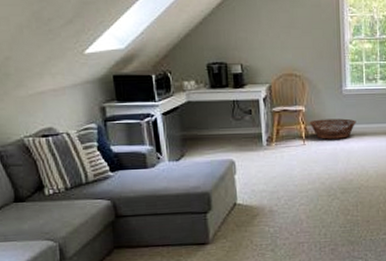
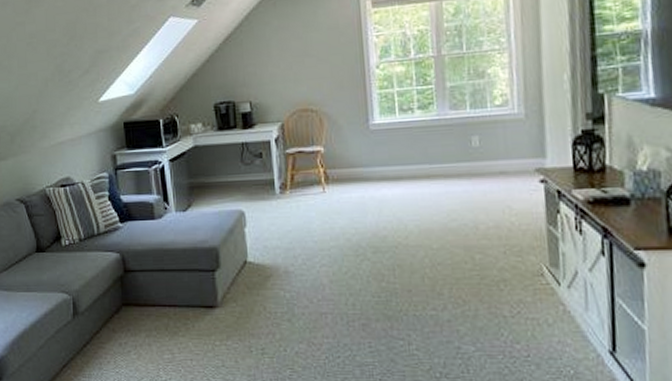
basket: present [309,118,356,139] -> none [329,159,389,186]

